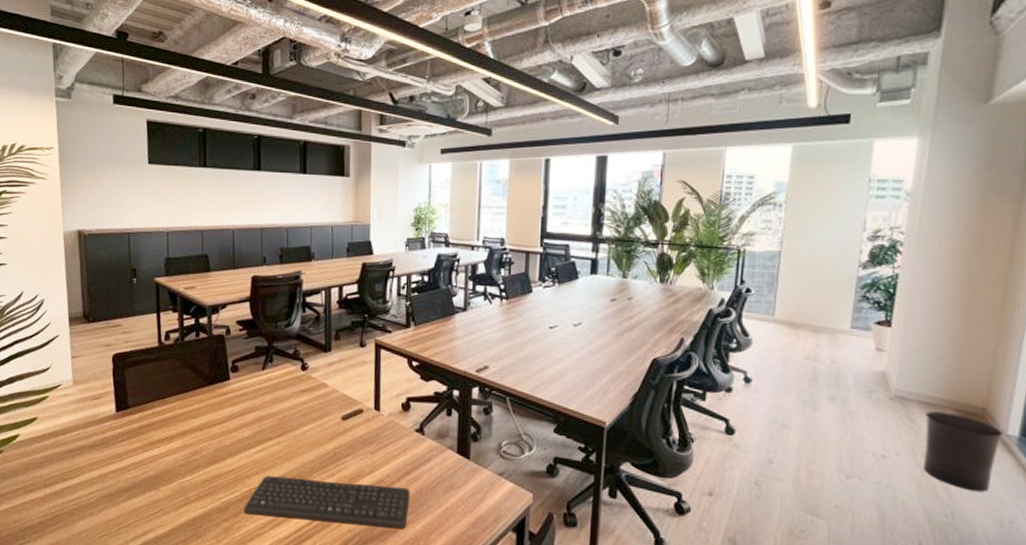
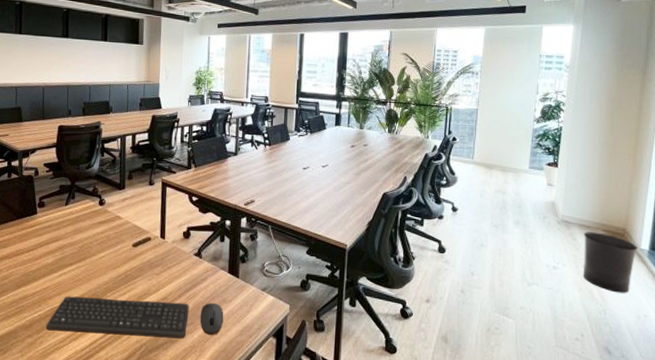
computer mouse: none [423,487,452,527] -> present [200,302,224,335]

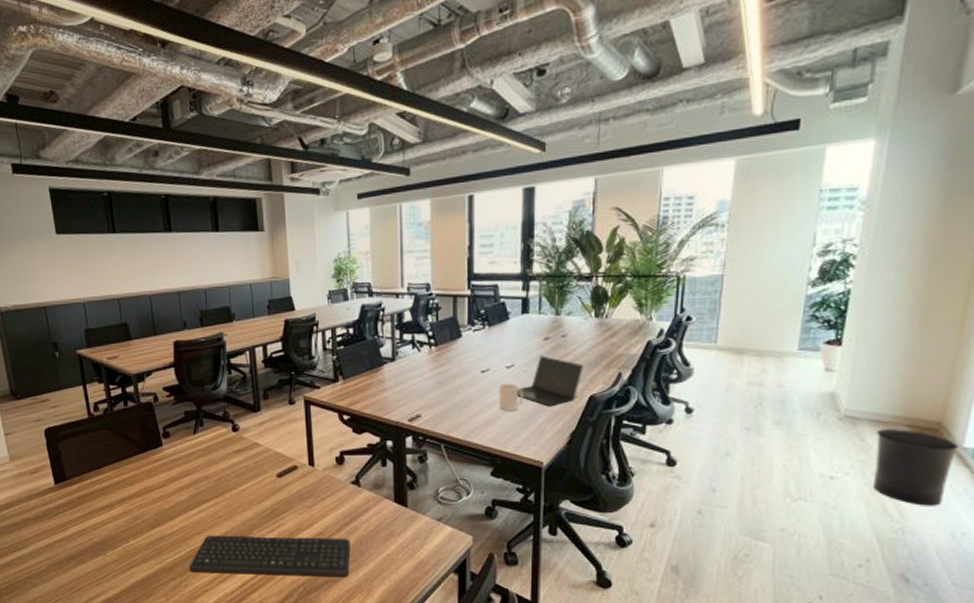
computer mouse: present [200,302,224,335] -> none [364,536,393,573]
mug: none [315,179,334,202] -> present [499,383,523,411]
laptop: none [329,159,380,200] -> present [517,355,584,407]

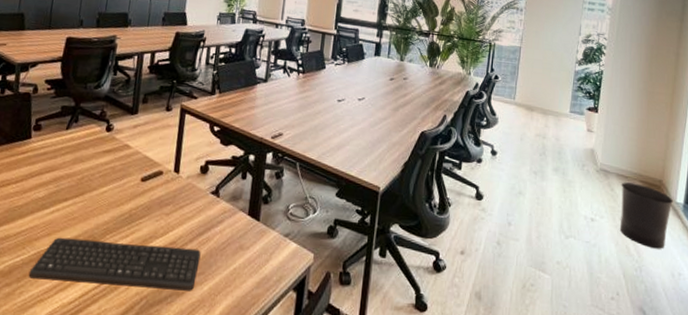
mug: present [499,383,523,411] -> none [349,113,370,139]
laptop: present [517,355,584,407] -> none [364,93,419,138]

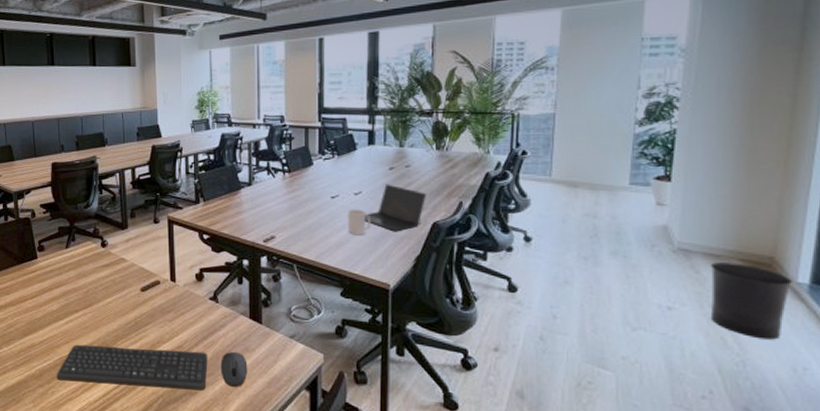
computer mouse: none [211,249,240,287] -> present [220,351,248,387]
mug: none [349,113,370,139] -> present [348,209,370,235]
laptop: none [364,93,419,138] -> present [365,184,427,232]

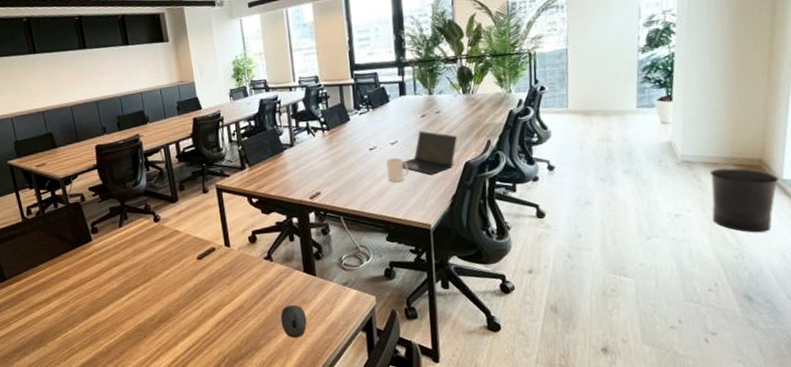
computer keyboard: present [56,344,208,391] -> none [124,309,269,354]

